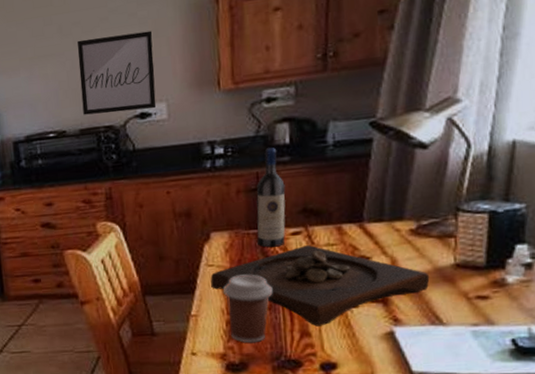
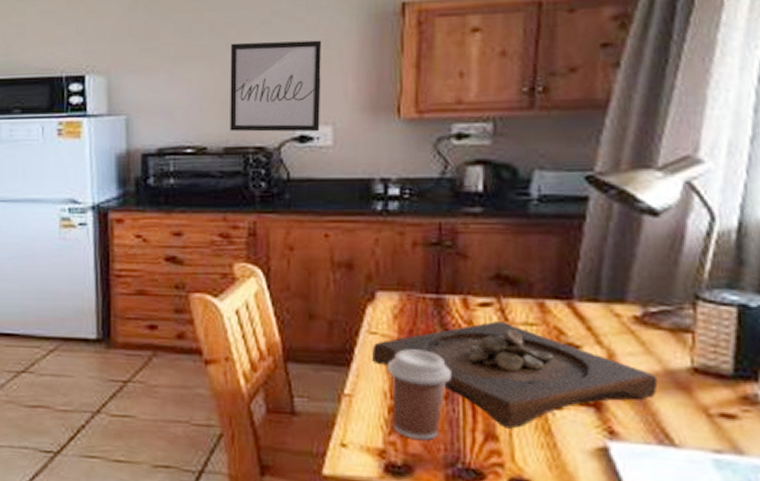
wine bottle: present [256,147,286,248] -> none [435,194,475,319]

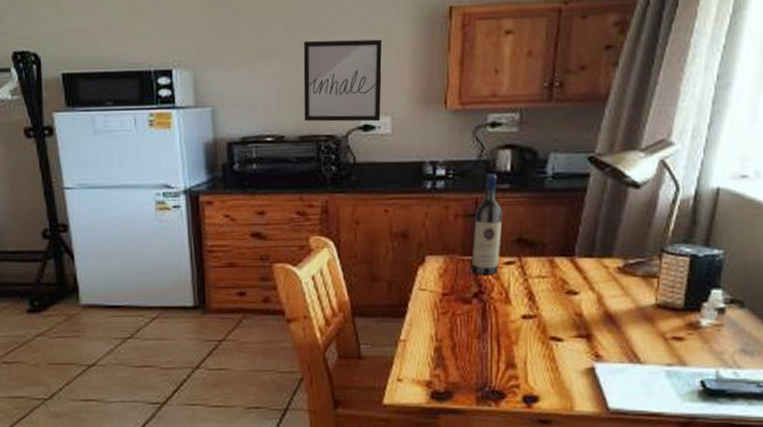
wooden tray: present [372,321,658,429] -> none [422,276,632,358]
coffee cup: present [387,349,451,441] -> none [433,301,483,372]
wine bottle: none [435,194,475,319] -> present [471,174,503,275]

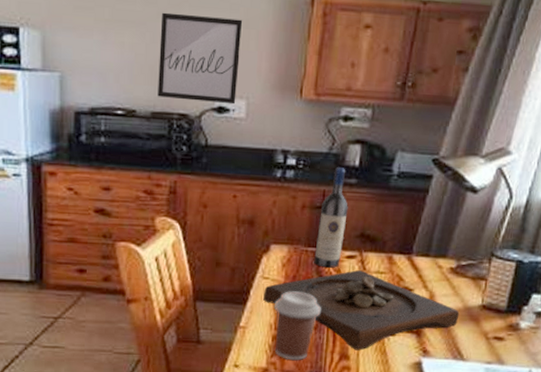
wooden tray: none [422,276,632,358] -> present [263,270,460,351]
coffee cup: none [433,301,483,372] -> present [274,291,321,361]

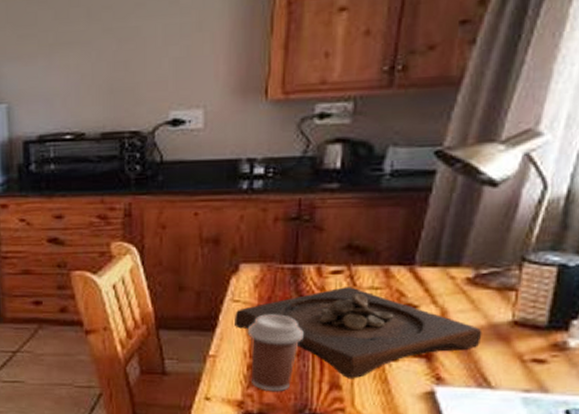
wall art: present [157,12,243,105] -> none [106,23,195,117]
wine bottle: present [314,167,348,268] -> none [292,172,330,286]

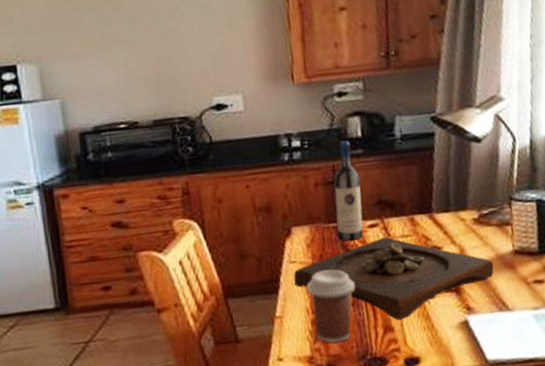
wine bottle: none [292,172,330,286] -> present [333,140,364,241]

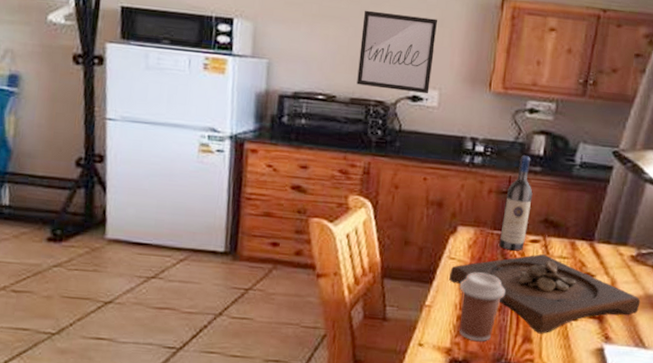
wall art: none [149,22,233,106] -> present [357,10,438,94]

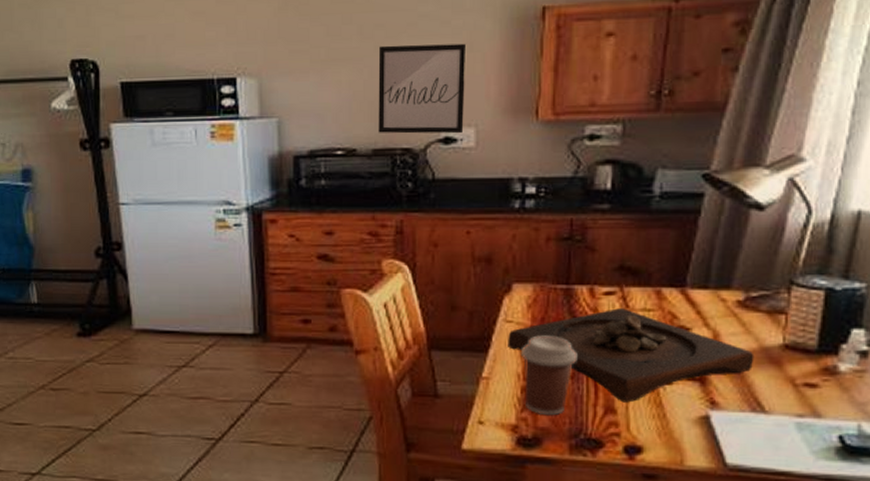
wine bottle: present [499,156,533,251] -> none [565,192,602,307]

